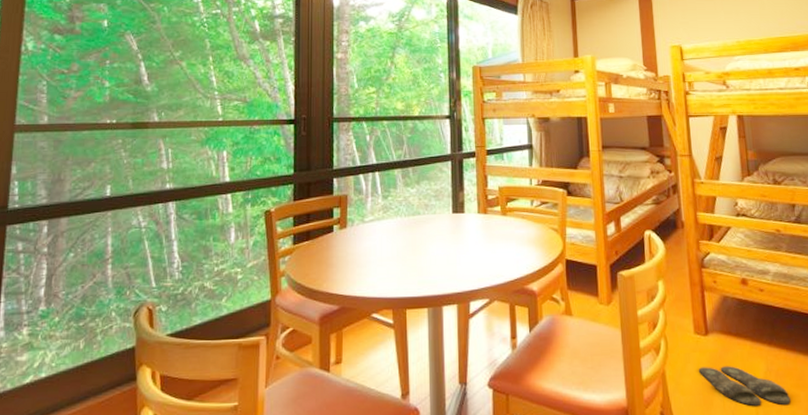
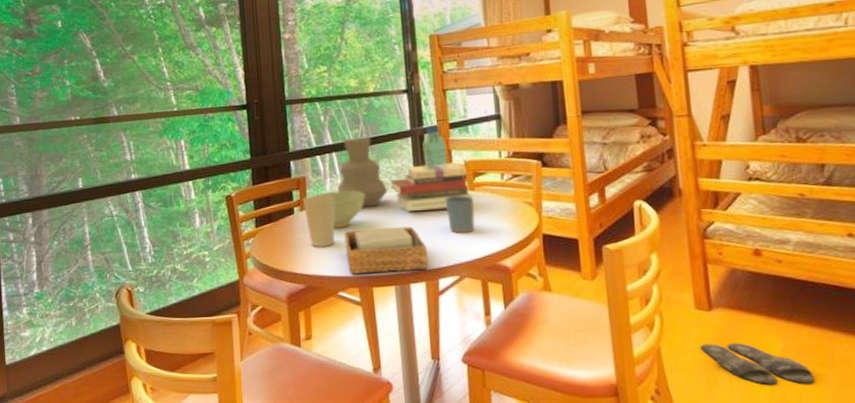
cup: none [342,214,374,267] -> present [302,195,336,247]
bowl: none [351,210,405,249] -> present [311,190,366,229]
vase: none [378,158,427,229] -> present [338,137,388,208]
napkin holder: none [382,248,461,296] -> present [344,226,429,275]
books: none [429,187,505,234] -> present [390,162,473,212]
water bottle: none [461,151,484,190] -> present [422,125,448,166]
mug: none [479,219,507,256] -> present [445,195,476,233]

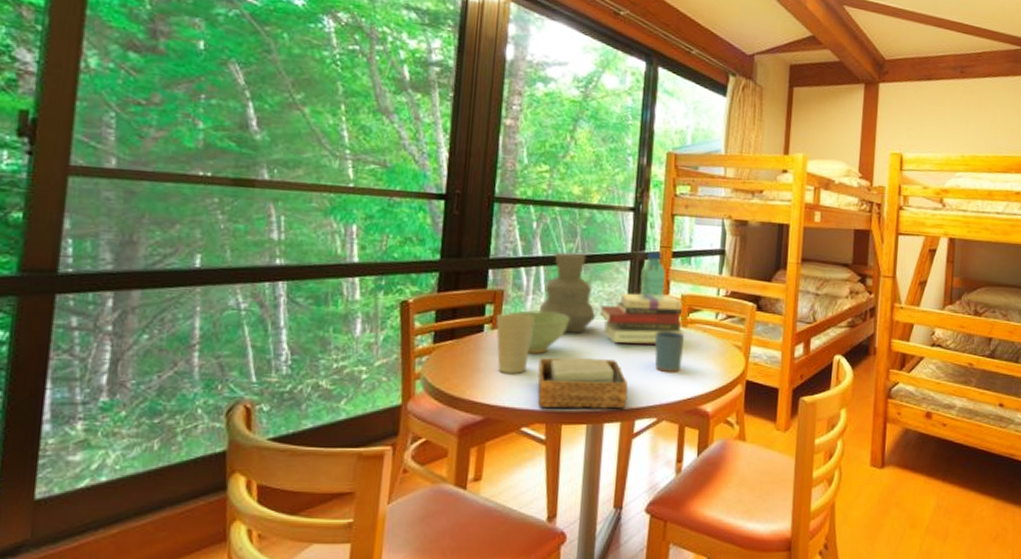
slippers: present [700,343,815,386] -> none [868,500,955,542]

